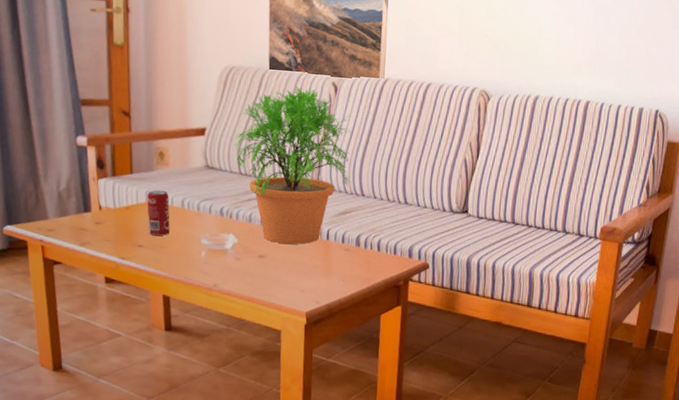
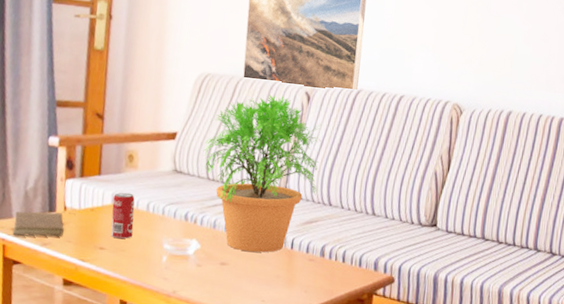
book: none [49,210,111,237] -> present [12,211,76,237]

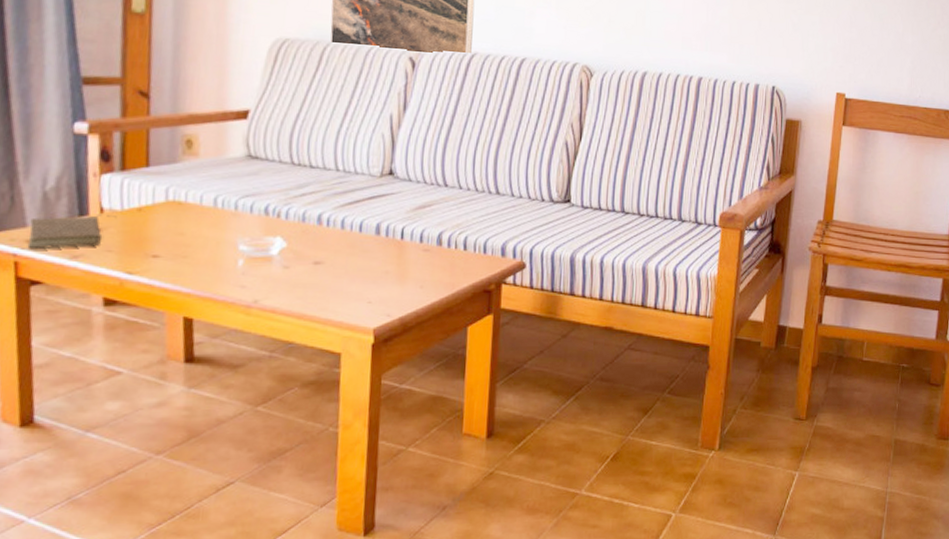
beverage can: present [110,192,135,239] -> none [166,186,198,243]
potted plant: present [203,94,321,253] -> none [284,61,431,247]

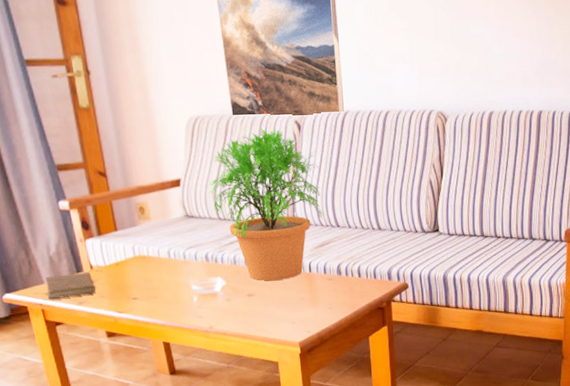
potted plant: none [284,61,431,247] -> present [209,128,323,281]

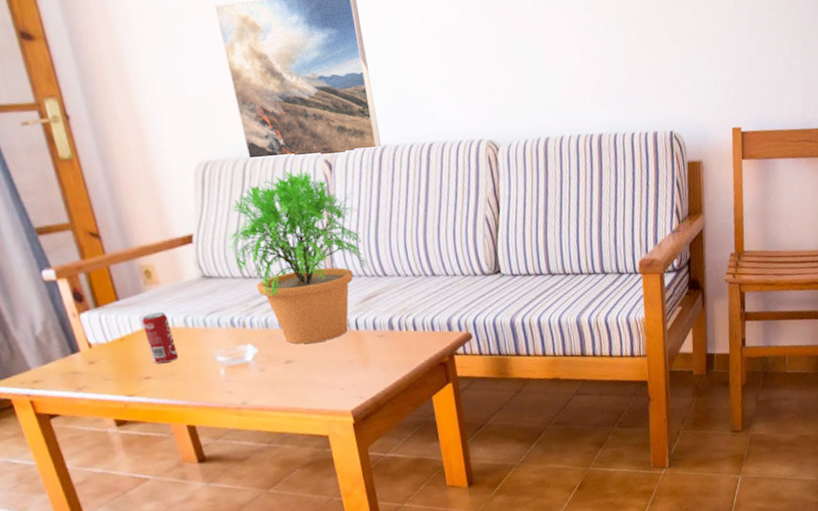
book: present [45,270,103,300] -> none [31,348,105,389]
beverage can: none [134,243,161,288] -> present [142,312,178,364]

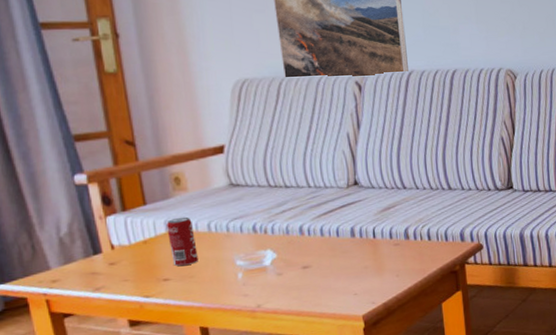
potted plant: present [228,169,367,344] -> none [258,89,388,251]

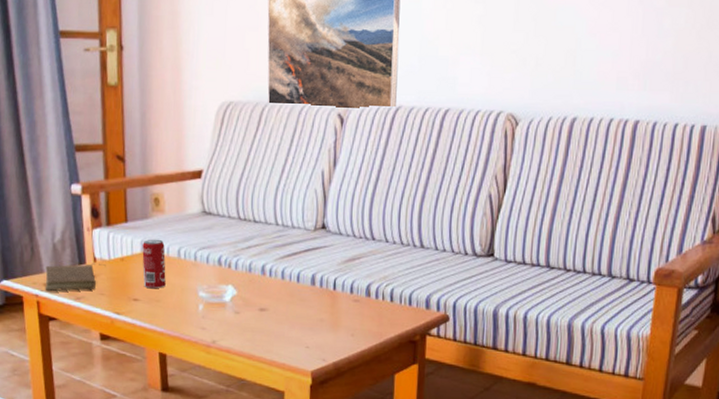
book: none [52,250,127,288] -> present [45,262,106,292]

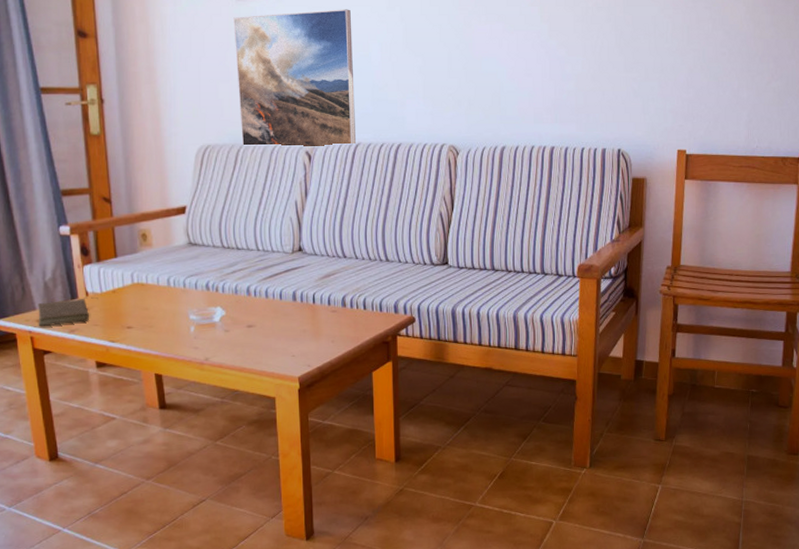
beverage can: present [142,239,166,289] -> none [133,270,157,316]

